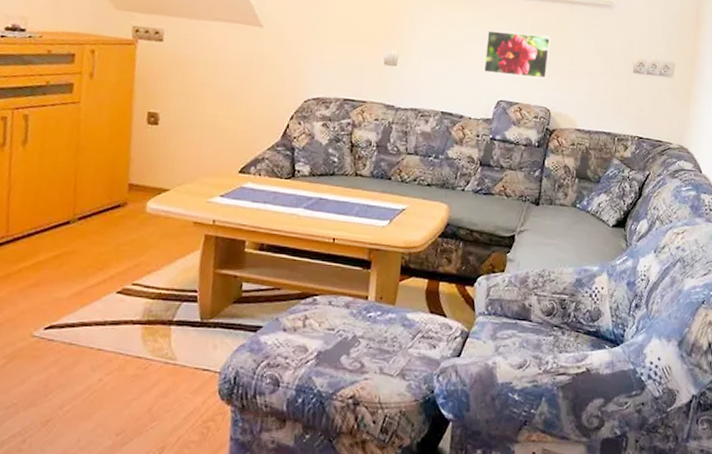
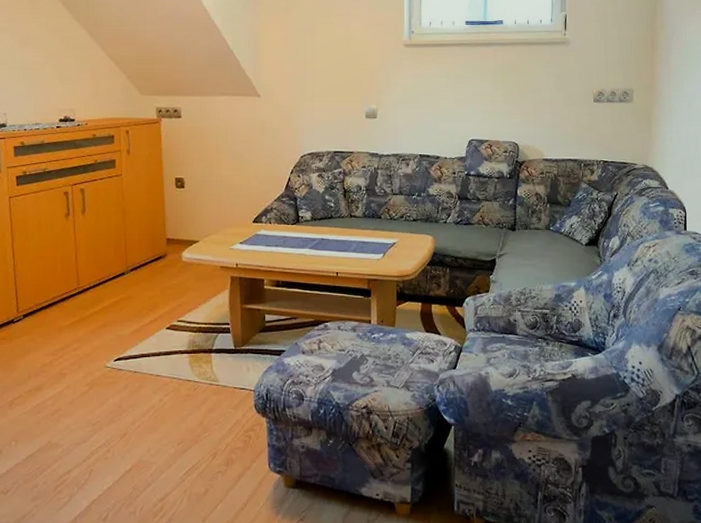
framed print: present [483,30,551,79] -> none [454,76,513,117]

